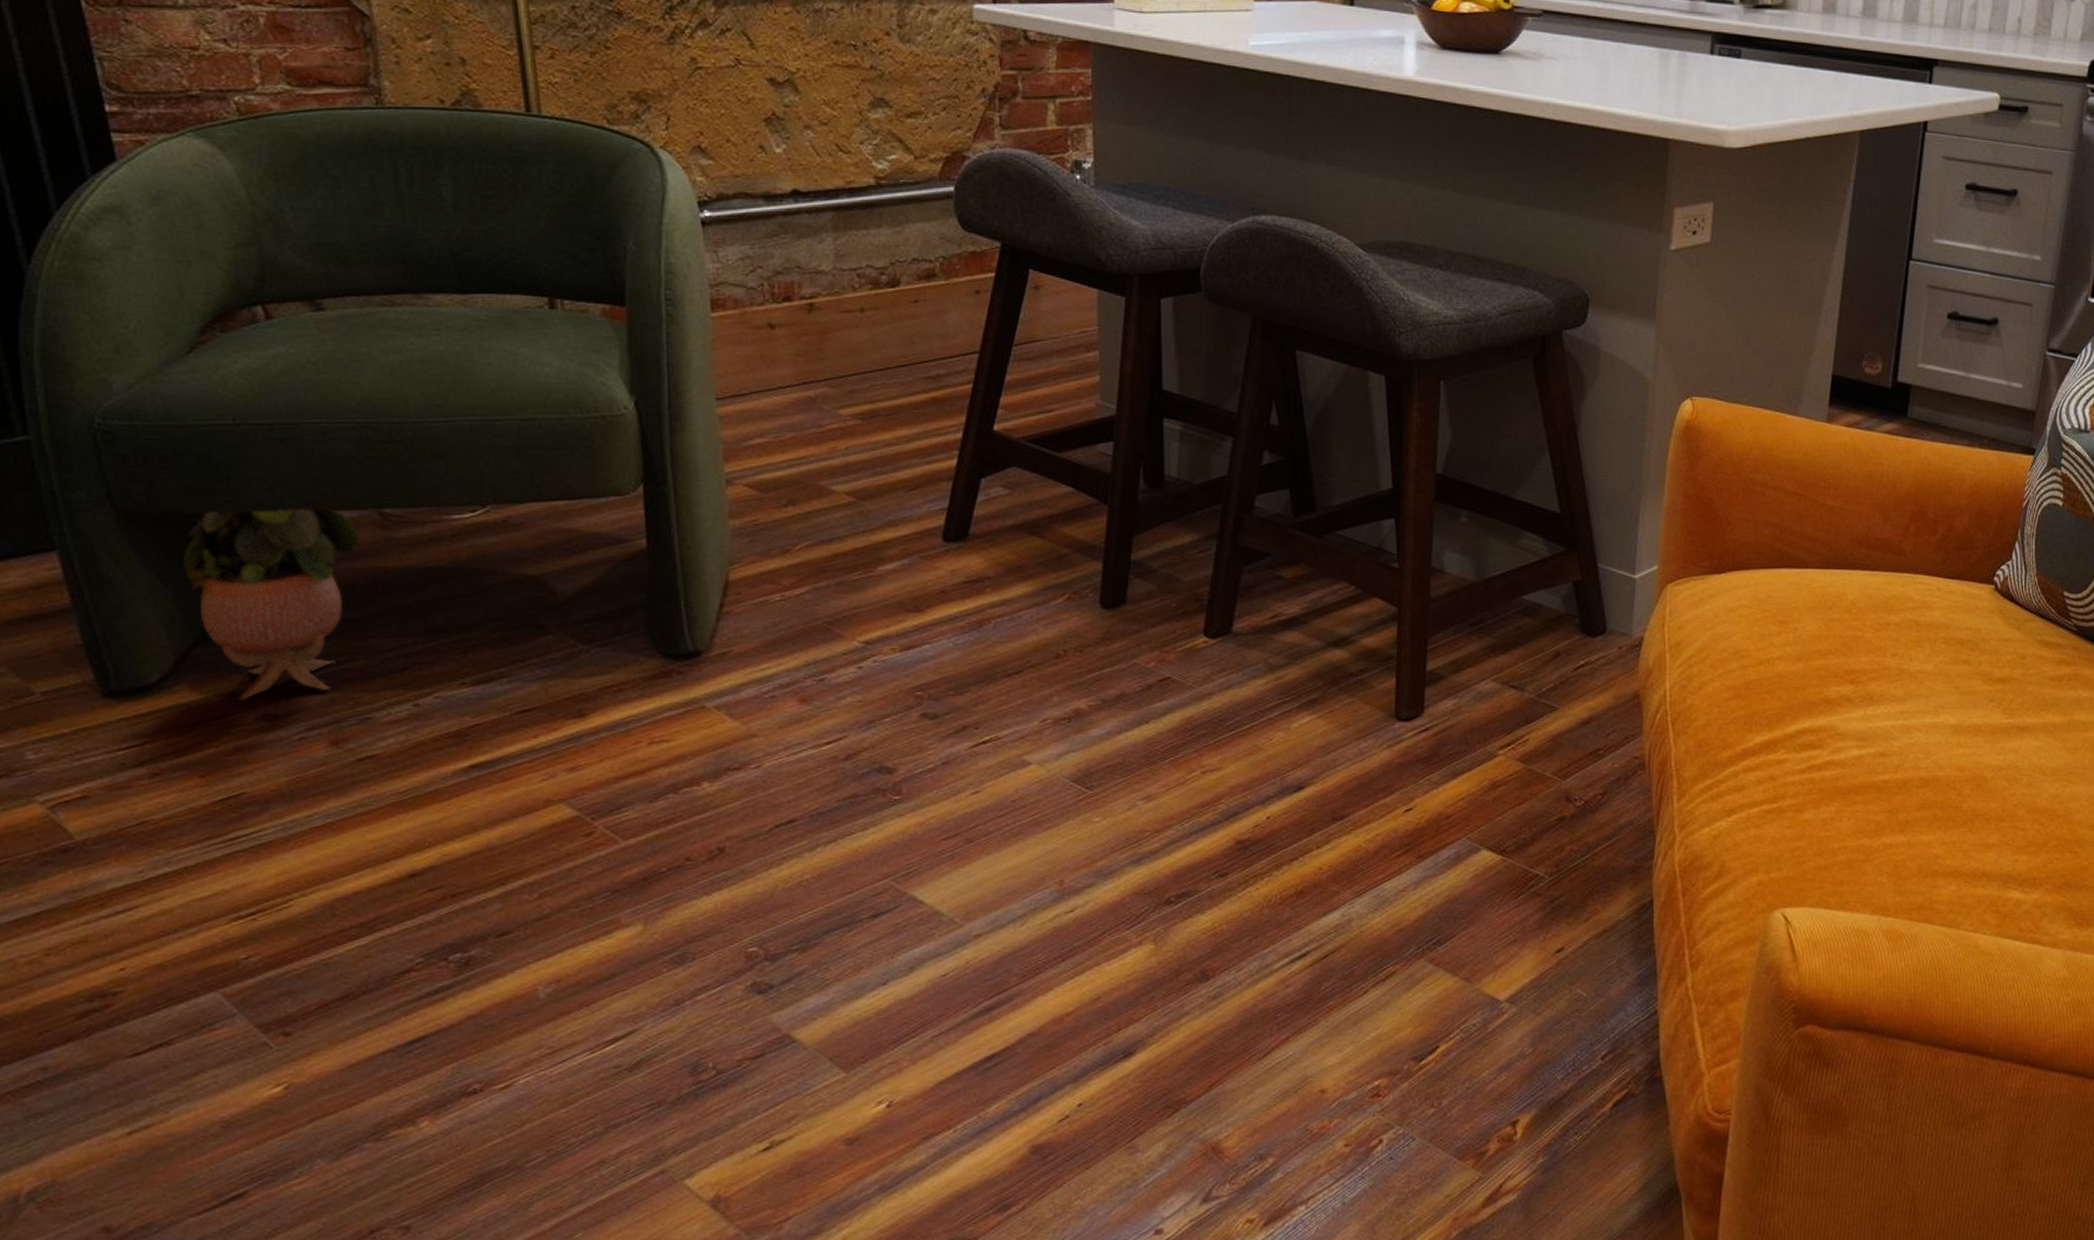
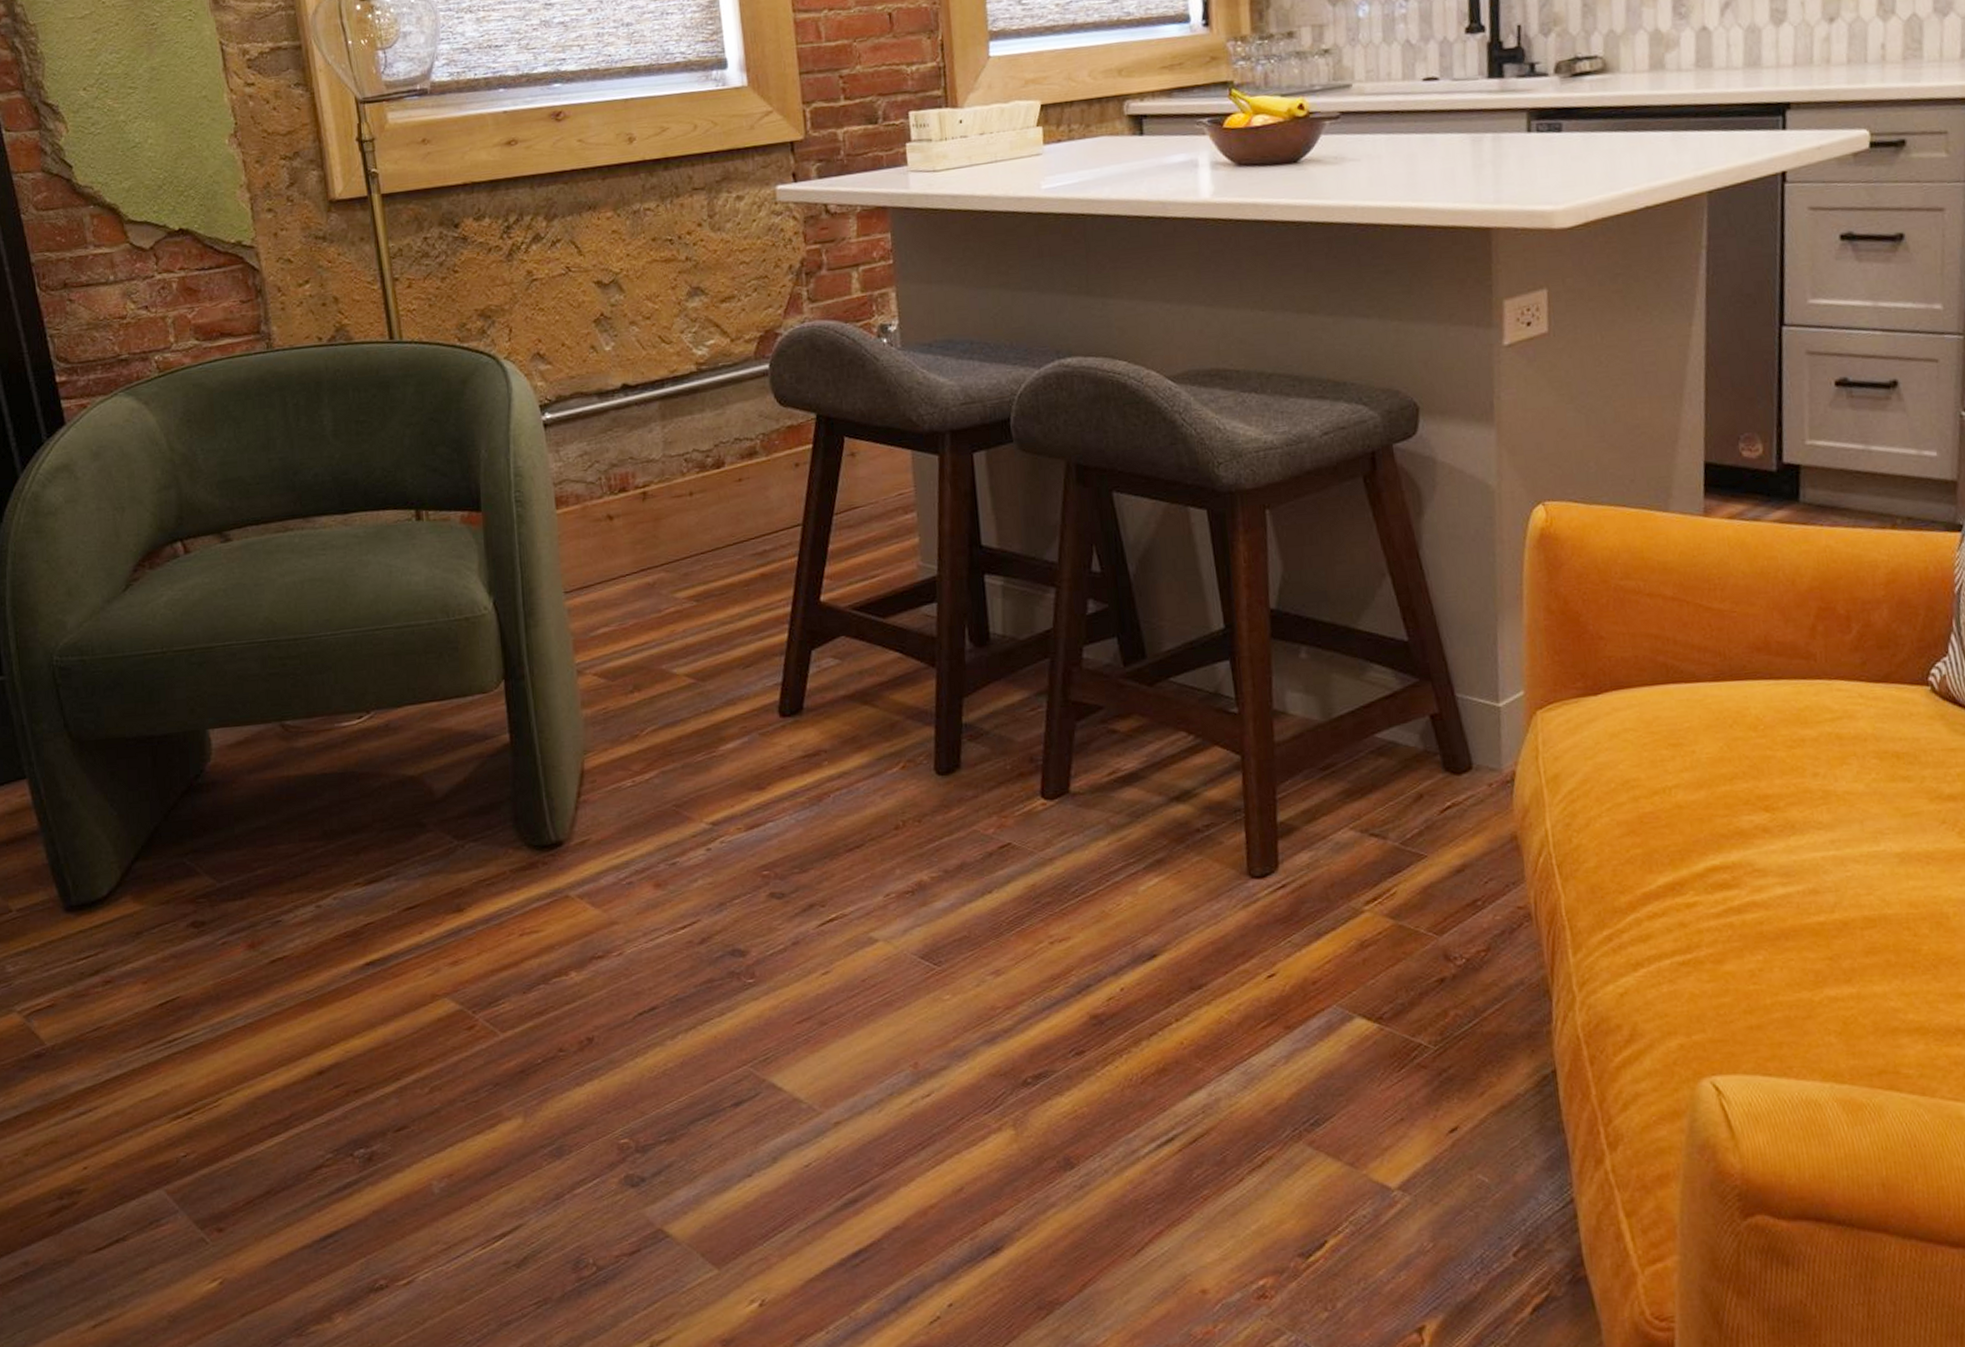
potted plant: present [183,506,358,701] -> none [125,723,265,910]

